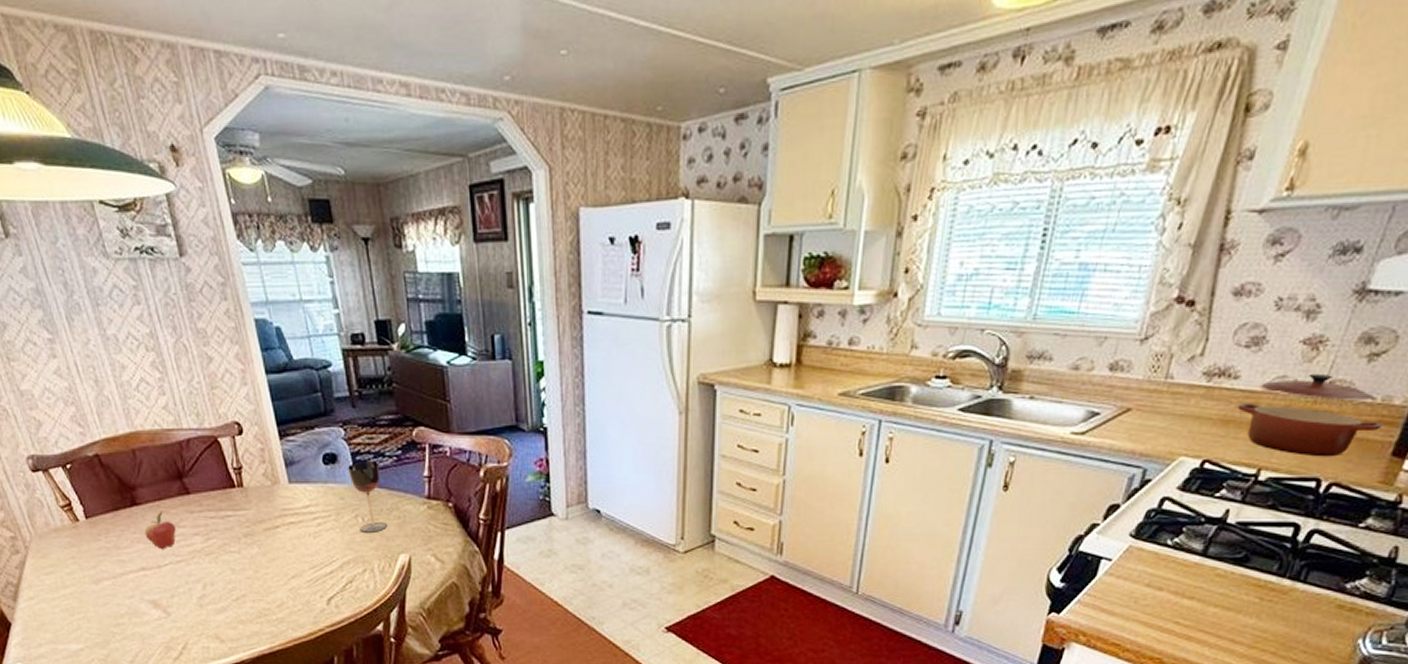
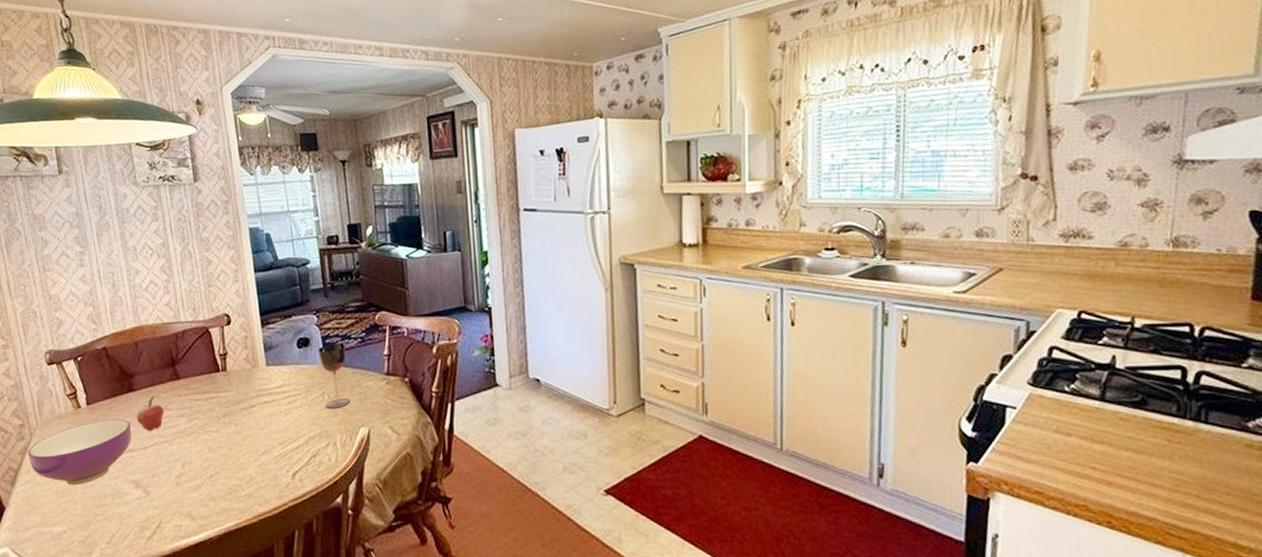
bowl: none [25,535,143,602] -> present [28,419,131,485]
saucepan: present [1237,373,1382,457] -> none [1097,230,1235,304]

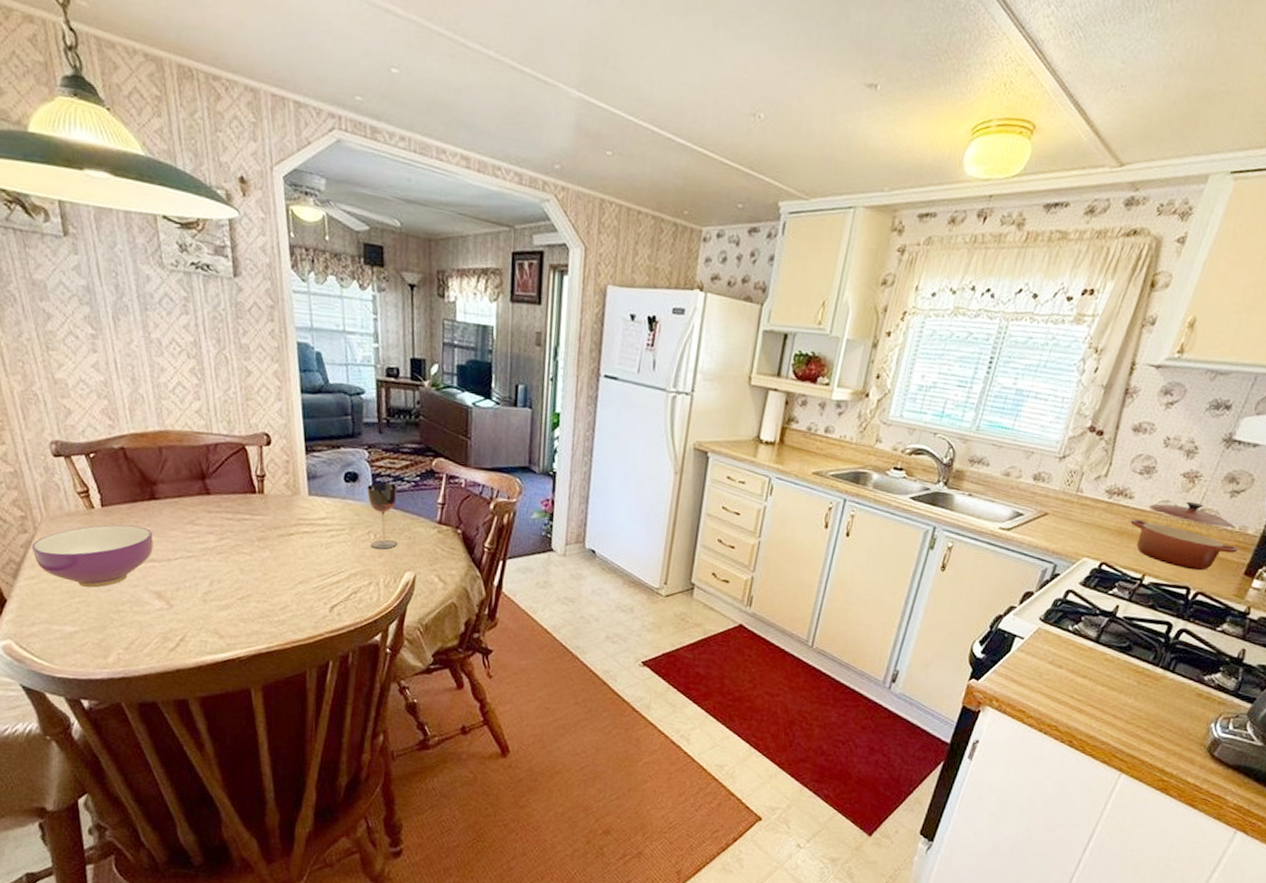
fruit: present [136,395,164,431] -> none [159,507,191,544]
saucepan: none [1097,230,1235,304] -> present [1130,501,1239,571]

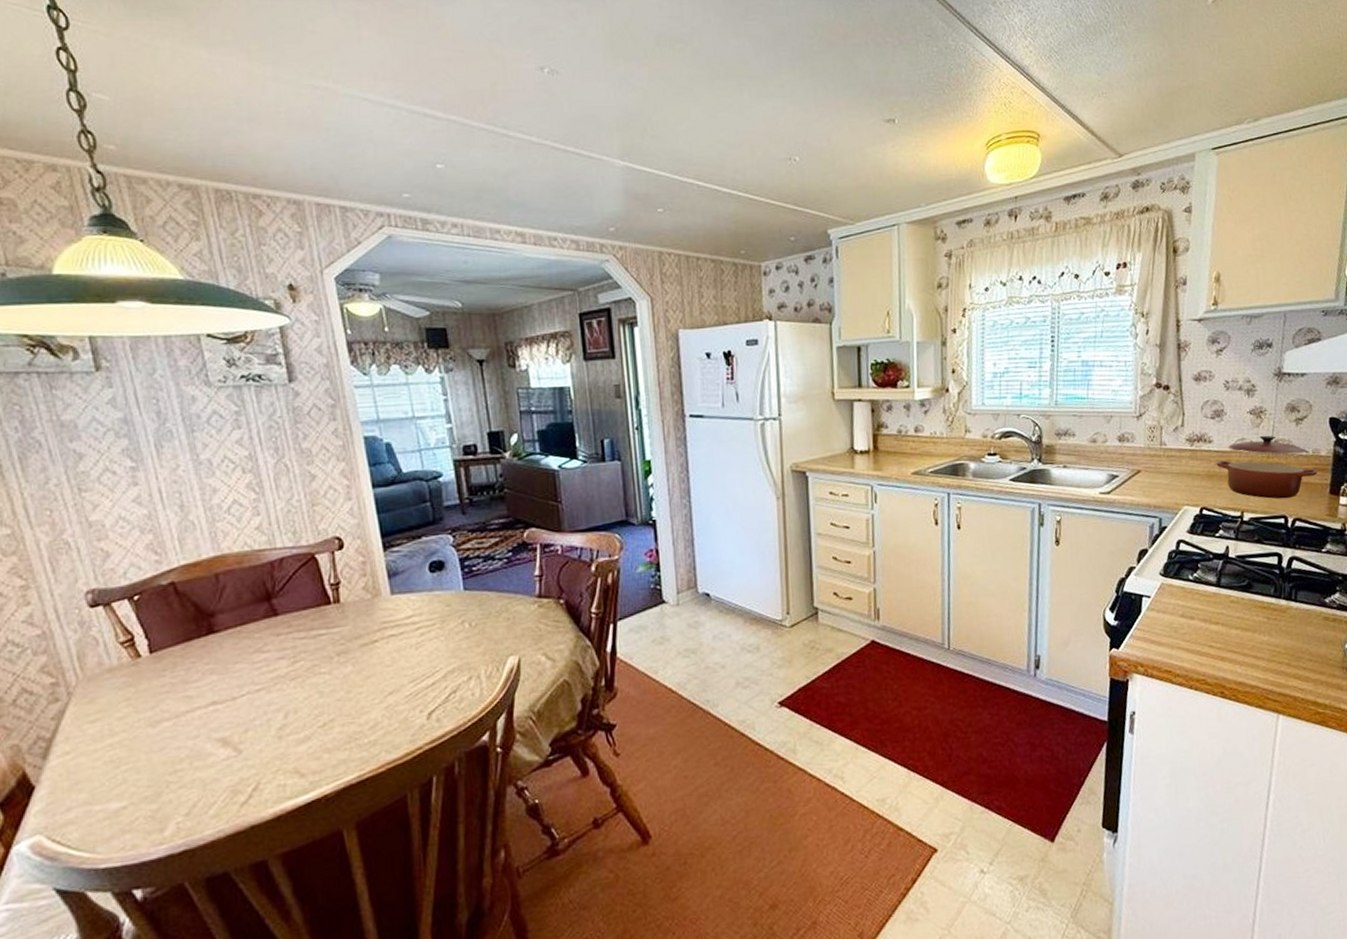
bowl: present [32,524,153,588] -> none [65,666,214,751]
wineglass: present [367,482,397,550] -> none [456,564,495,638]

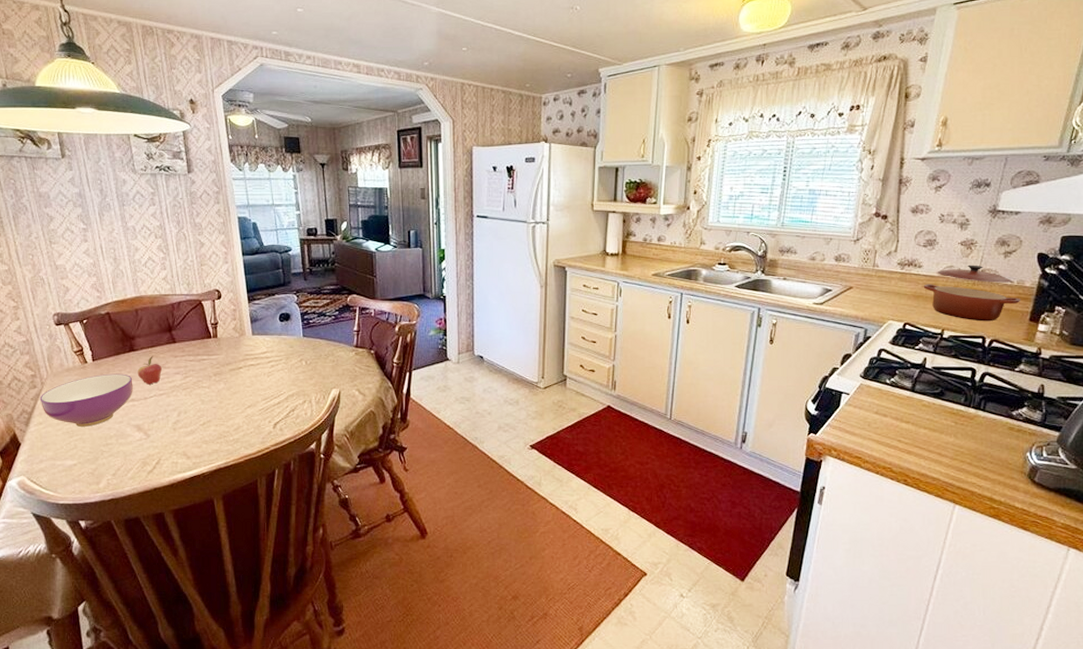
bowl: none [65,666,214,751] -> present [40,373,133,427]
fruit: none [220,636,258,679] -> present [137,355,162,385]

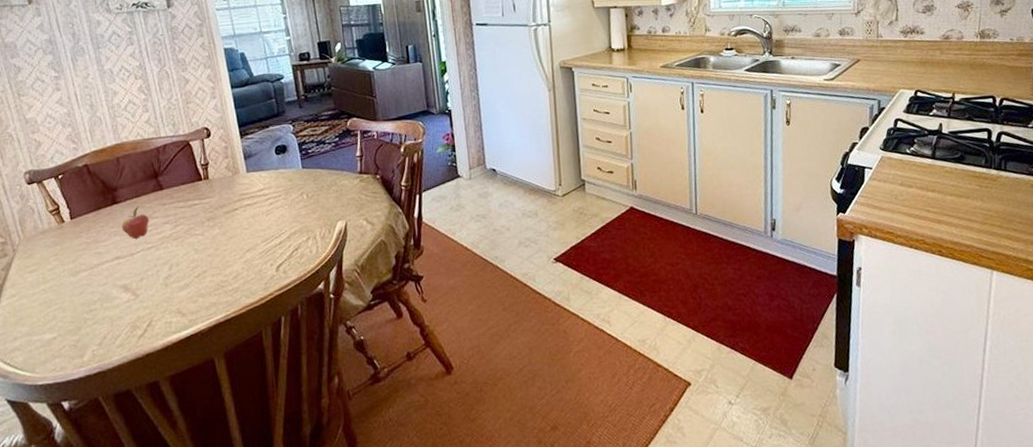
bowl: present [40,373,133,427] -> none [12,229,118,295]
saucepan: present [923,264,1020,322] -> none [928,26,1023,81]

